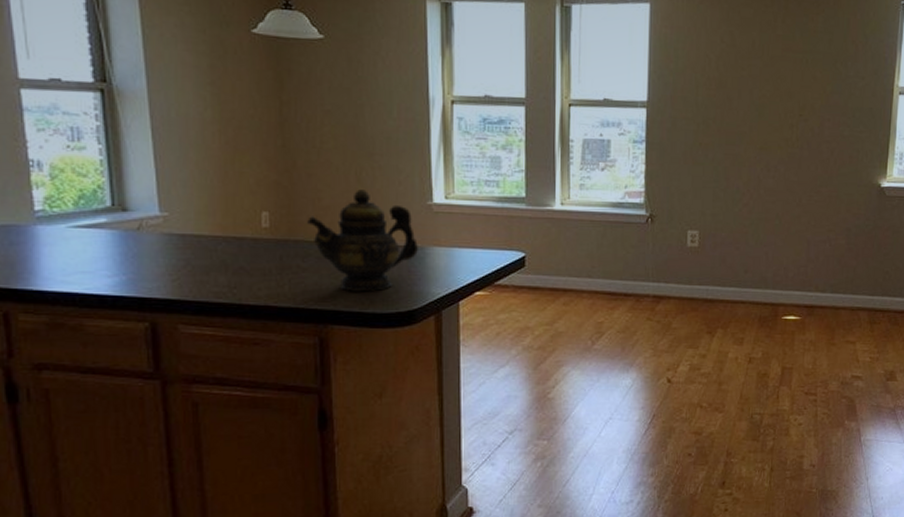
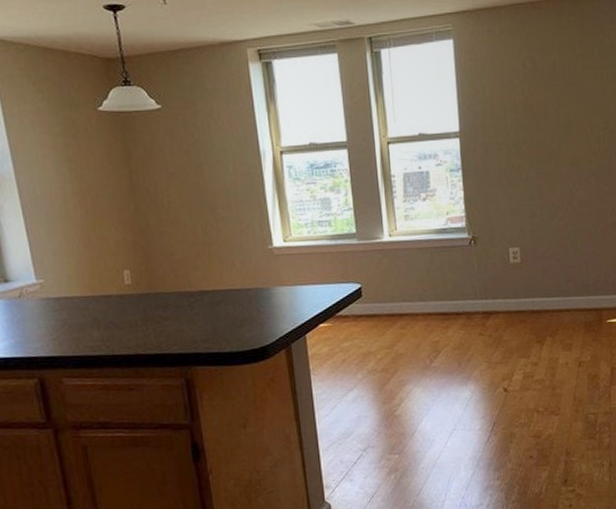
teapot: present [306,189,418,292] -> none [163,241,264,335]

